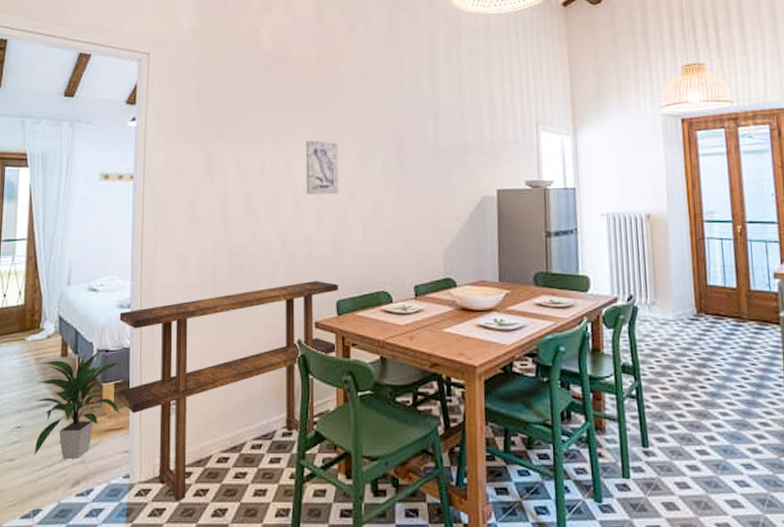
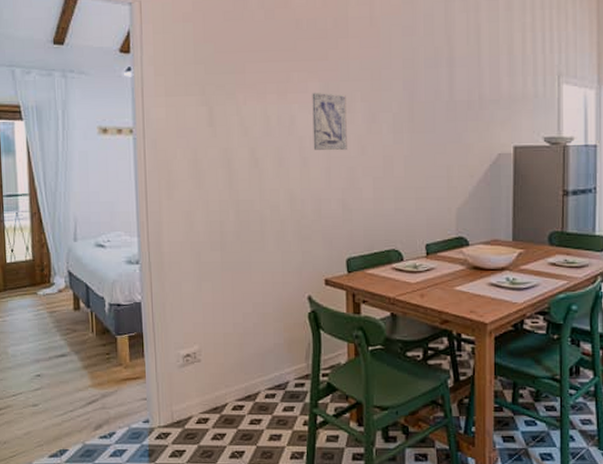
indoor plant: present [33,350,124,459] -> none [52,305,136,405]
console table: present [118,281,338,502] -> none [128,239,348,445]

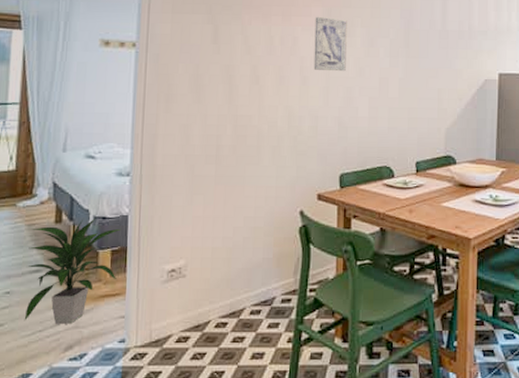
indoor plant: none [52,305,136,405] -> present [24,217,122,324]

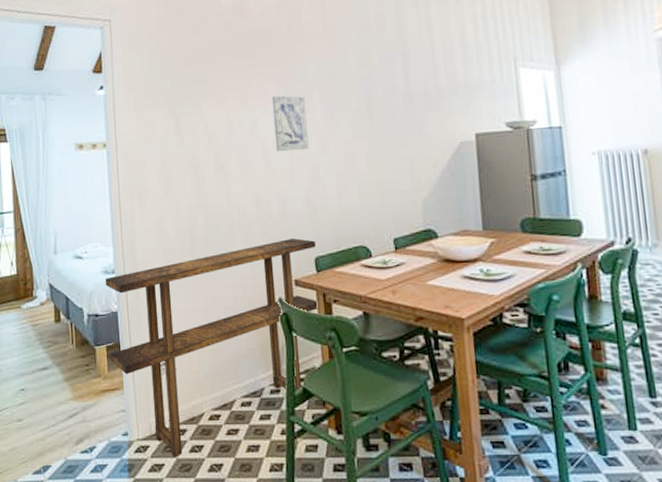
indoor plant: present [24,217,122,324] -> none [35,315,114,418]
console table: none [114,155,342,365] -> present [105,238,319,458]

